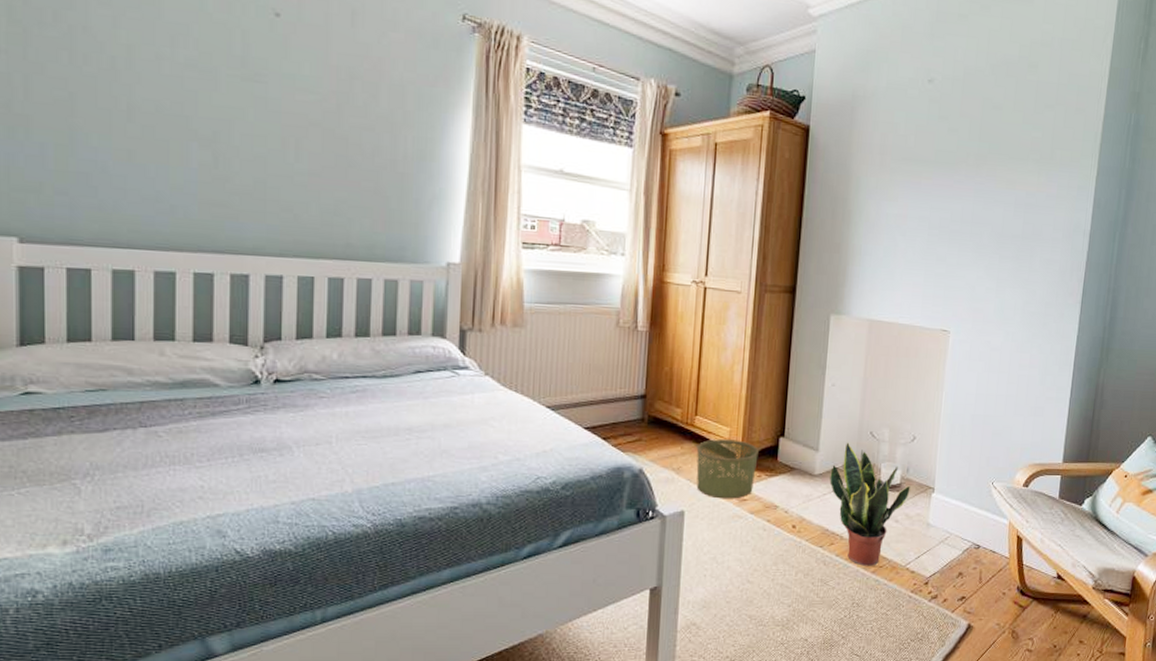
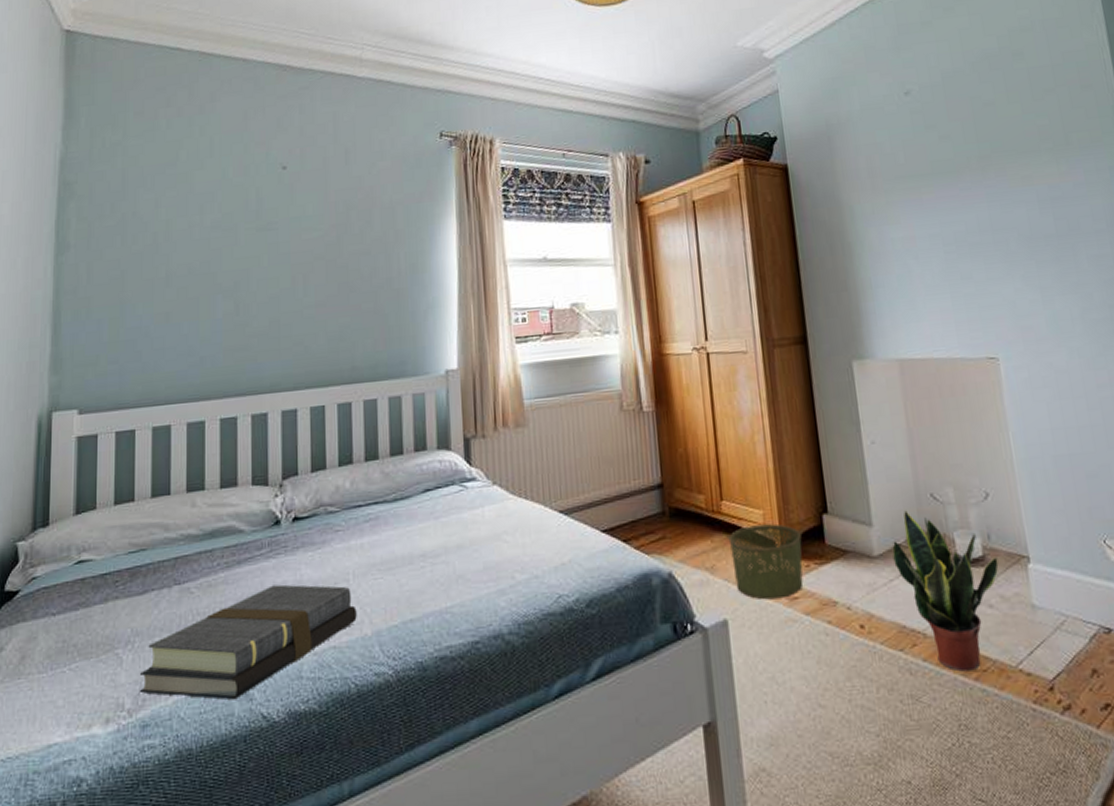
book: none [100,439,338,535] -> present [139,584,357,700]

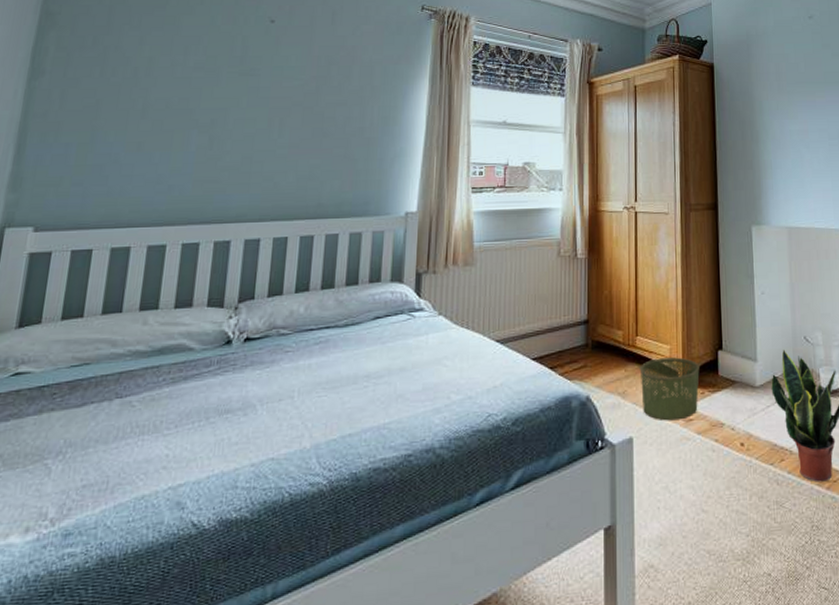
book: present [139,584,357,700] -> none [65,400,298,509]

